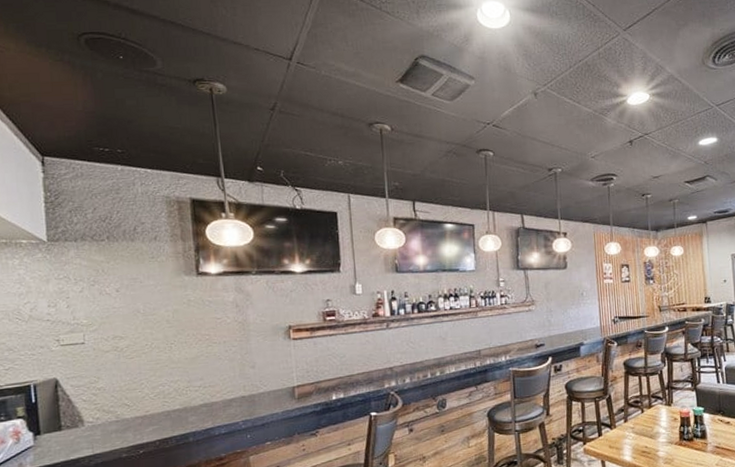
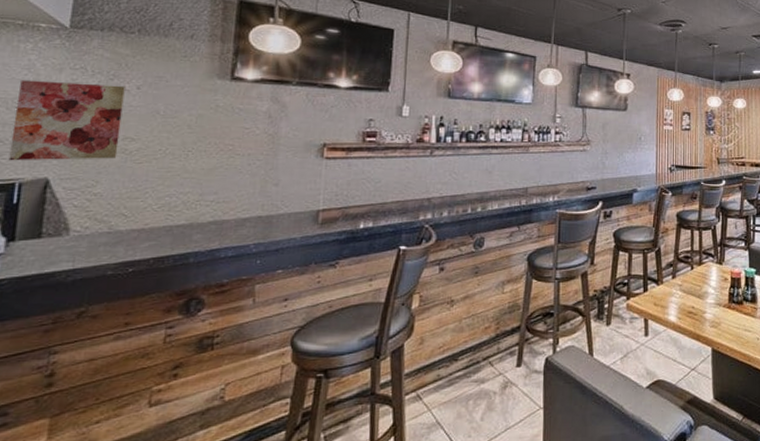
wall art: none [16,290,111,366] -> present [8,80,125,161]

